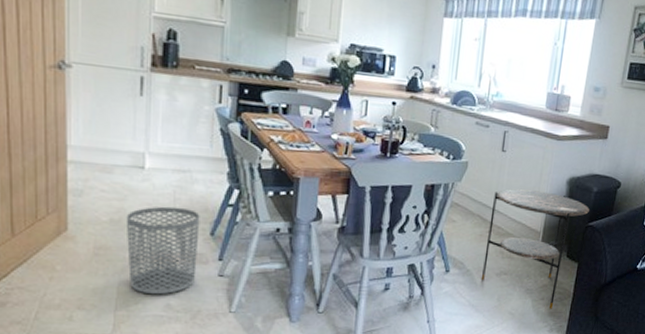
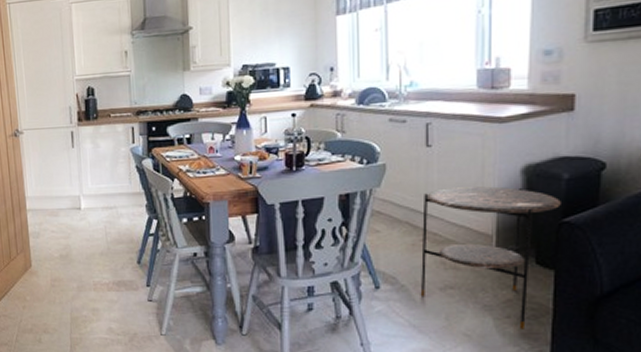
waste bin: present [125,206,200,295] -> none [71,240,130,320]

